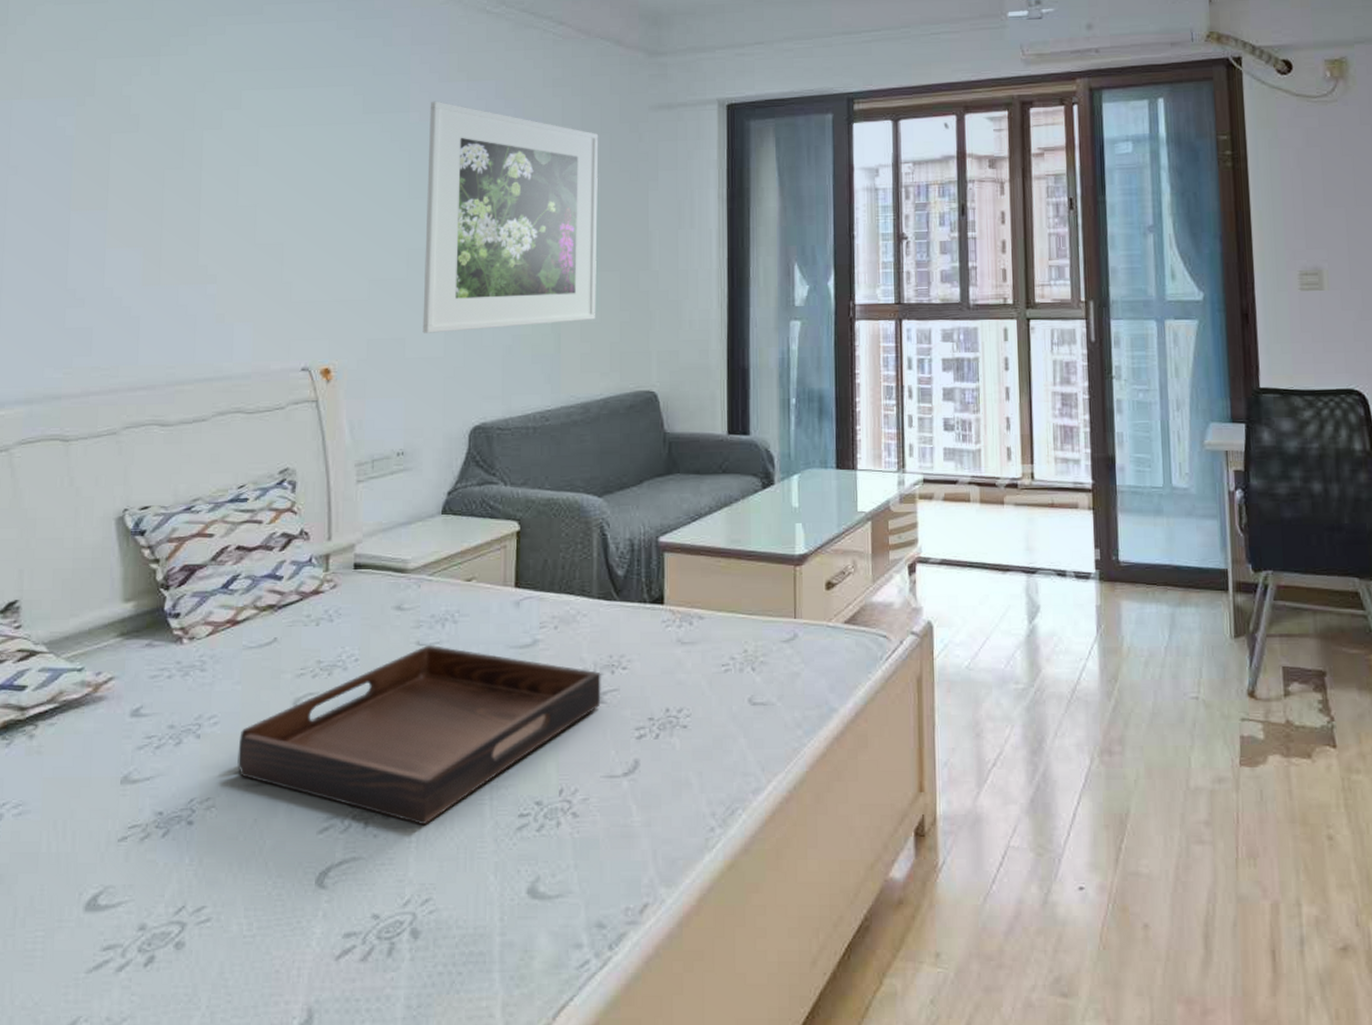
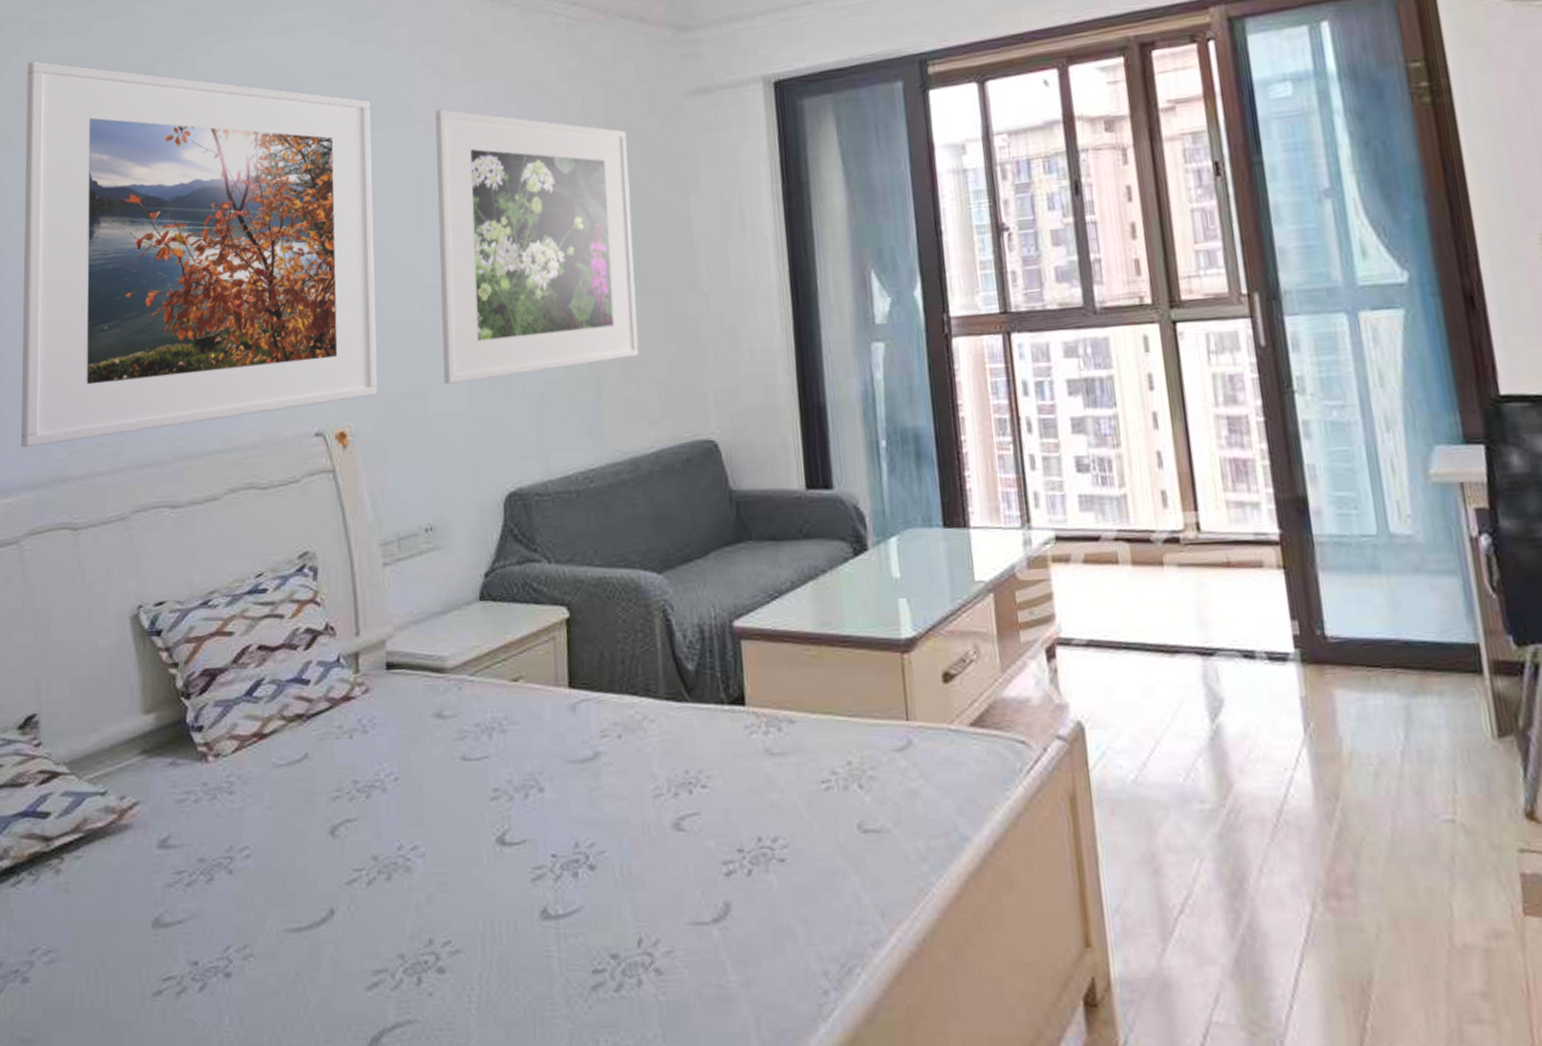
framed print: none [15,23,371,367] -> present [20,61,378,448]
serving tray: present [237,646,601,824] -> none [274,761,679,981]

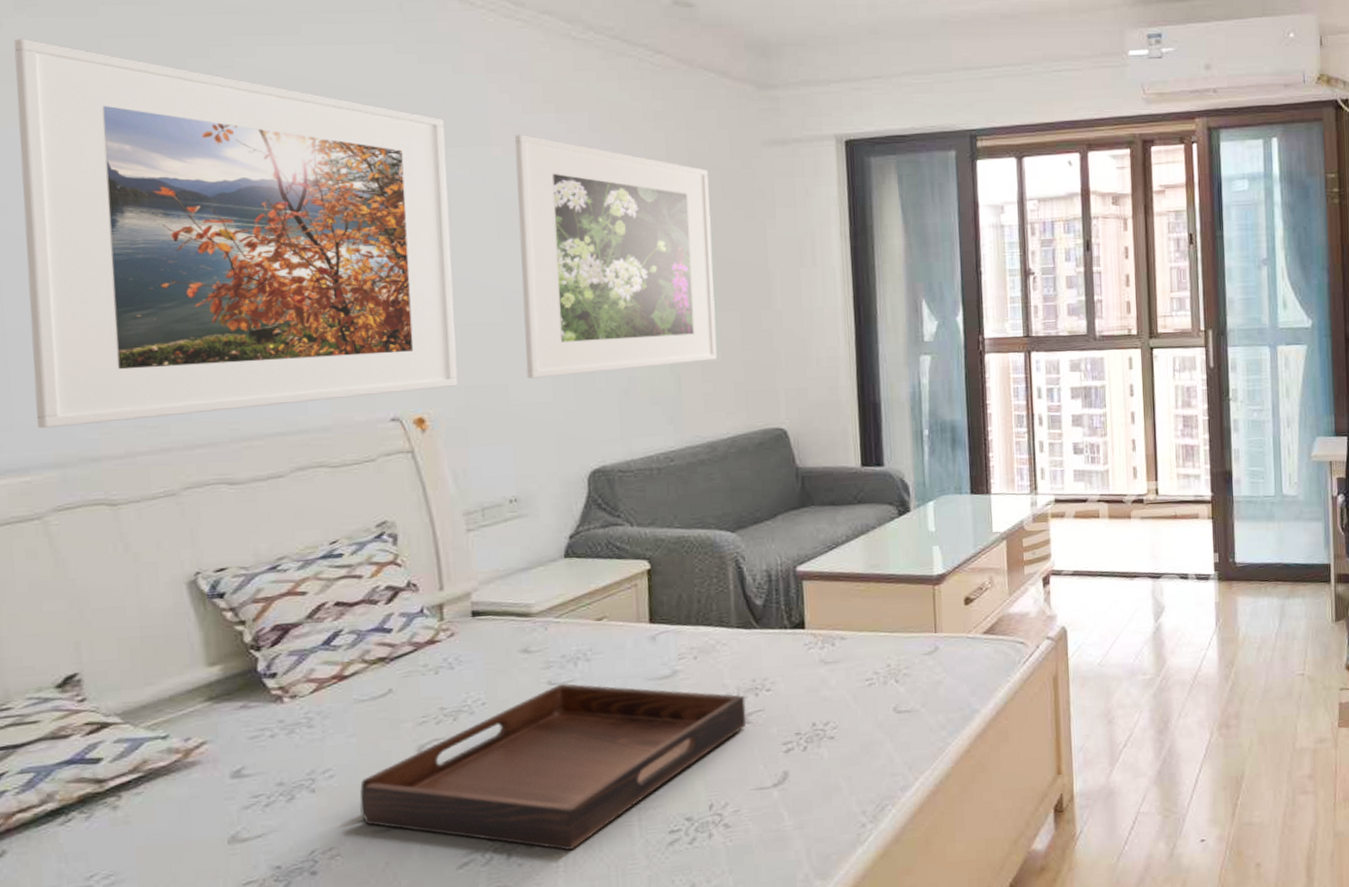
serving tray: none [274,761,679,981] -> present [360,684,746,850]

